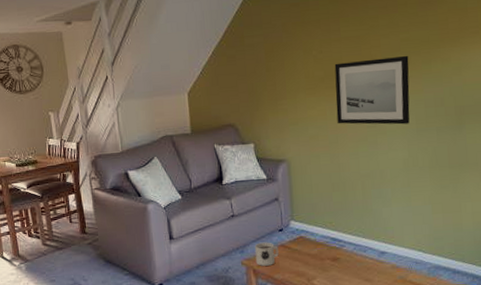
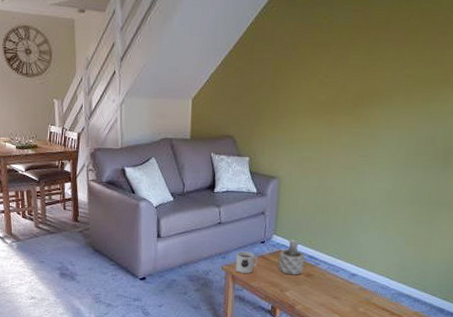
succulent plant: none [300,222,328,262] -> present [278,239,305,275]
wall art: present [334,55,410,125] -> none [331,90,410,158]

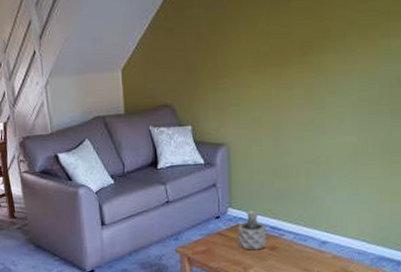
mug: present [235,251,258,273] -> none [189,229,215,254]

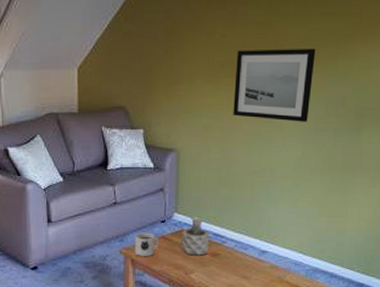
mug: none [189,229,215,254] -> present [134,232,159,256]
wall art: none [282,28,366,107] -> present [233,48,316,122]

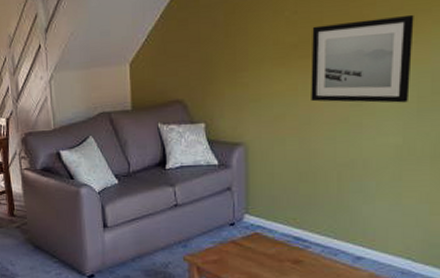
mug: present [134,232,159,256] -> none [199,237,228,264]
succulent plant: present [181,216,209,256] -> none [254,217,289,263]

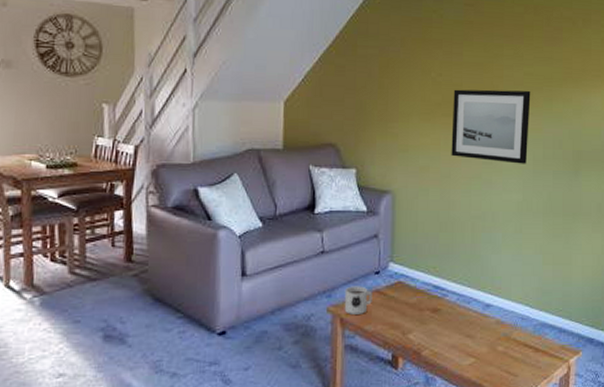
mug: none [199,237,228,264] -> present [344,286,372,314]

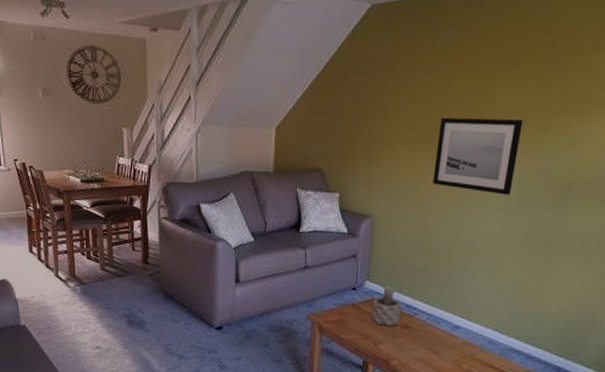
mug: present [344,286,372,314] -> none [322,298,349,324]
succulent plant: none [397,266,429,312] -> present [370,285,401,327]

